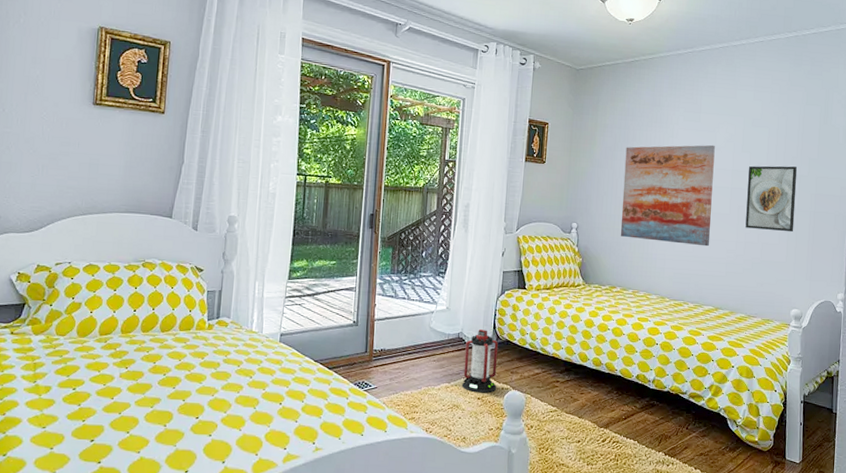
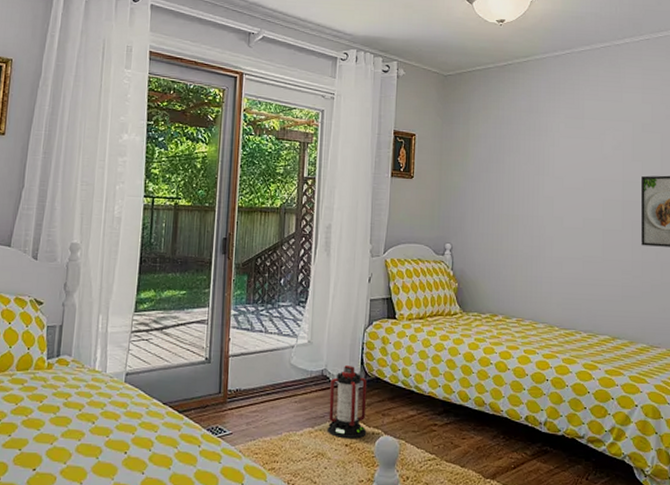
wall art: present [620,145,715,247] -> none [500,153,602,268]

